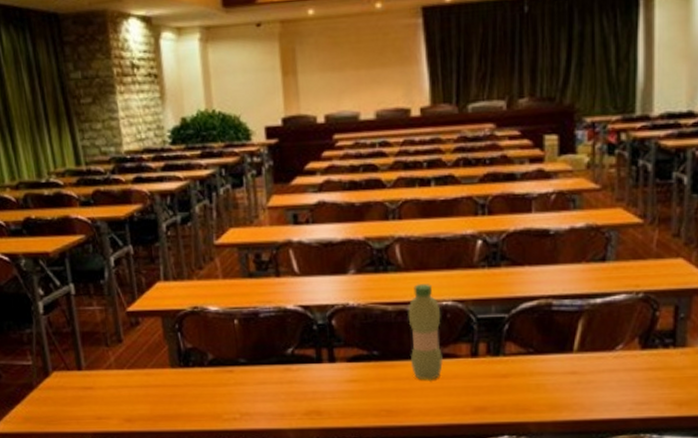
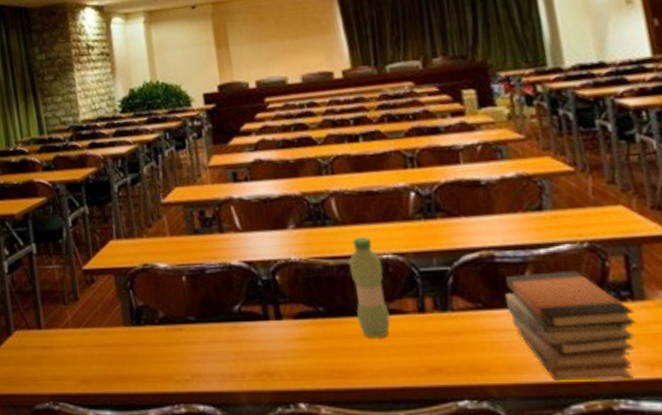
book stack: none [556,319,674,419] -> present [506,271,636,381]

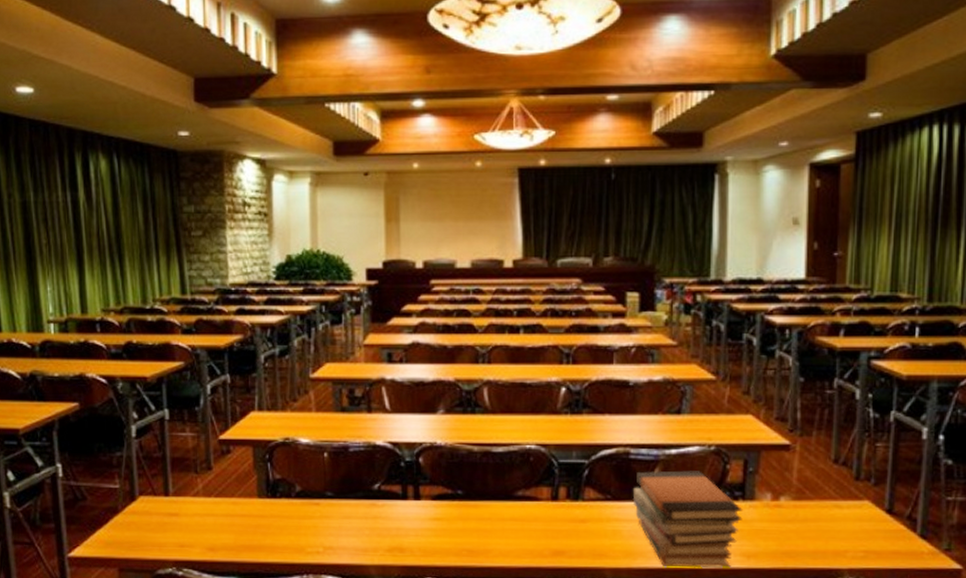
water bottle: present [349,236,391,338] -> none [493,425,524,522]

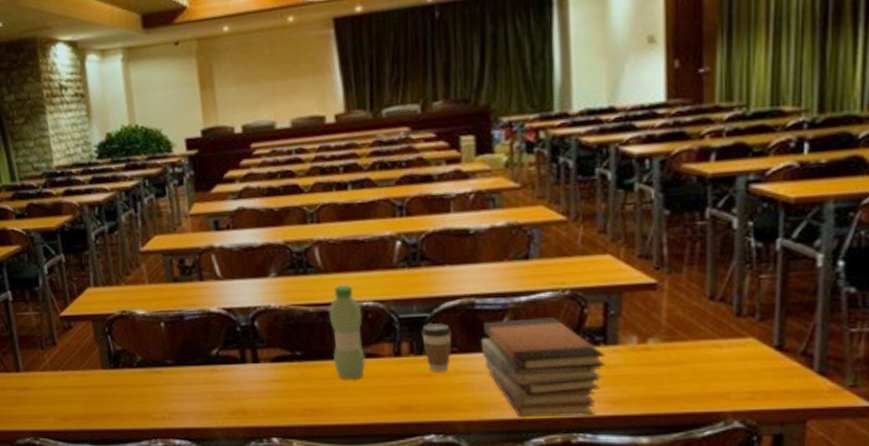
water bottle: none [493,425,524,522] -> present [329,284,366,380]
coffee cup: none [579,470,607,519] -> present [421,323,452,372]

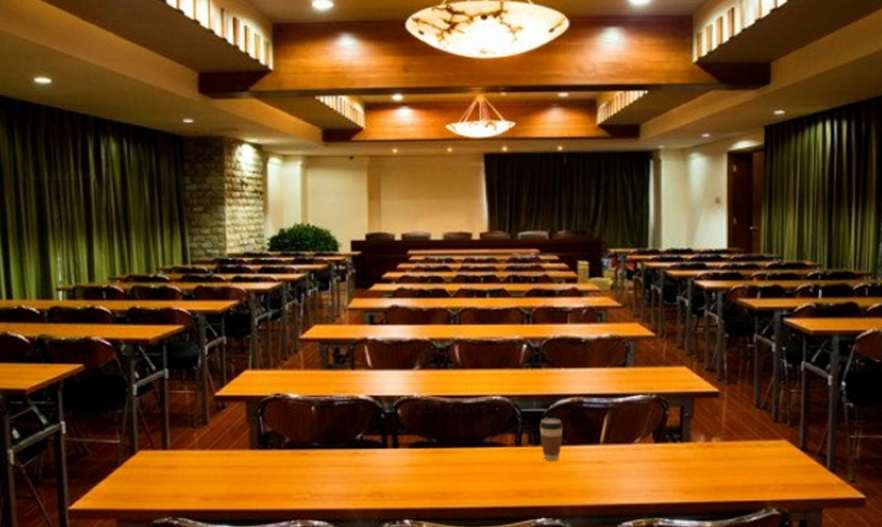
water bottle: present [329,284,366,380] -> none [463,379,491,466]
book stack: present [481,317,606,418] -> none [586,417,681,504]

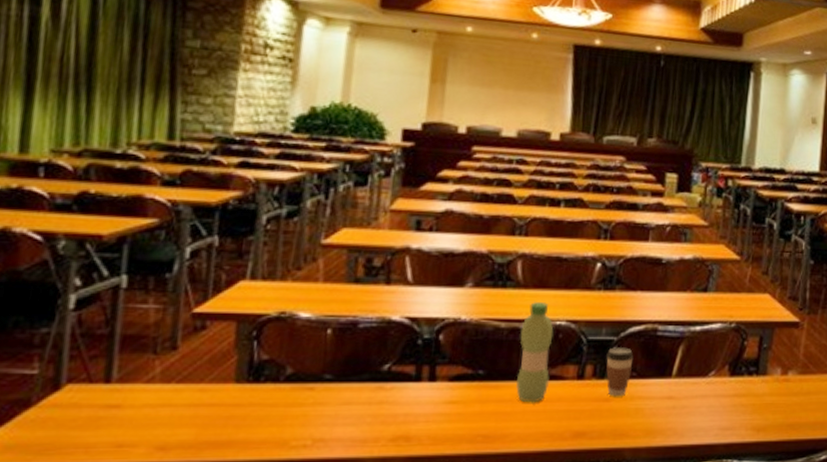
water bottle: none [463,379,491,466] -> present [516,301,554,403]

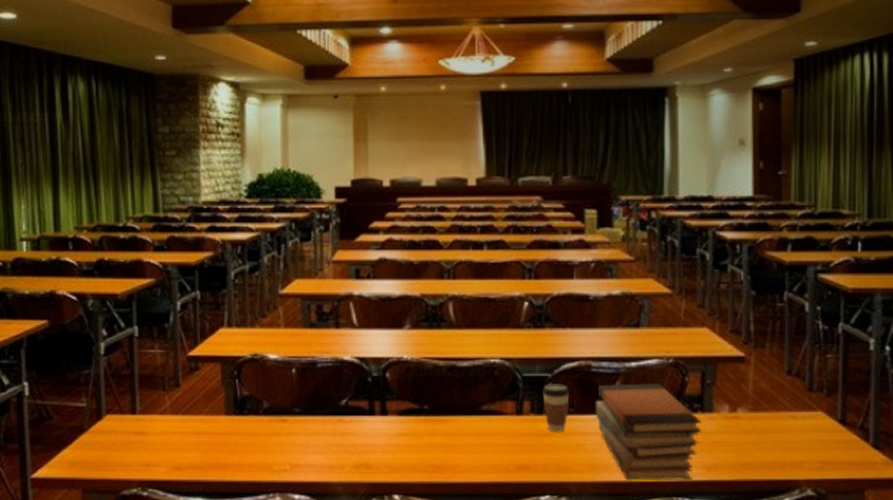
water bottle: present [516,301,554,403] -> none [458,340,489,437]
book stack: none [656,347,756,444] -> present [595,383,702,481]

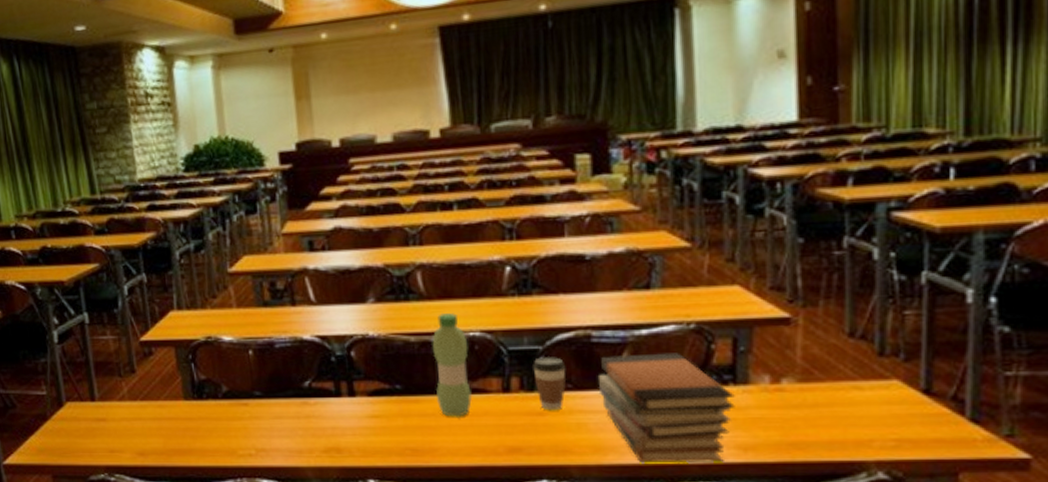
water bottle: none [458,340,489,437] -> present [432,312,472,417]

